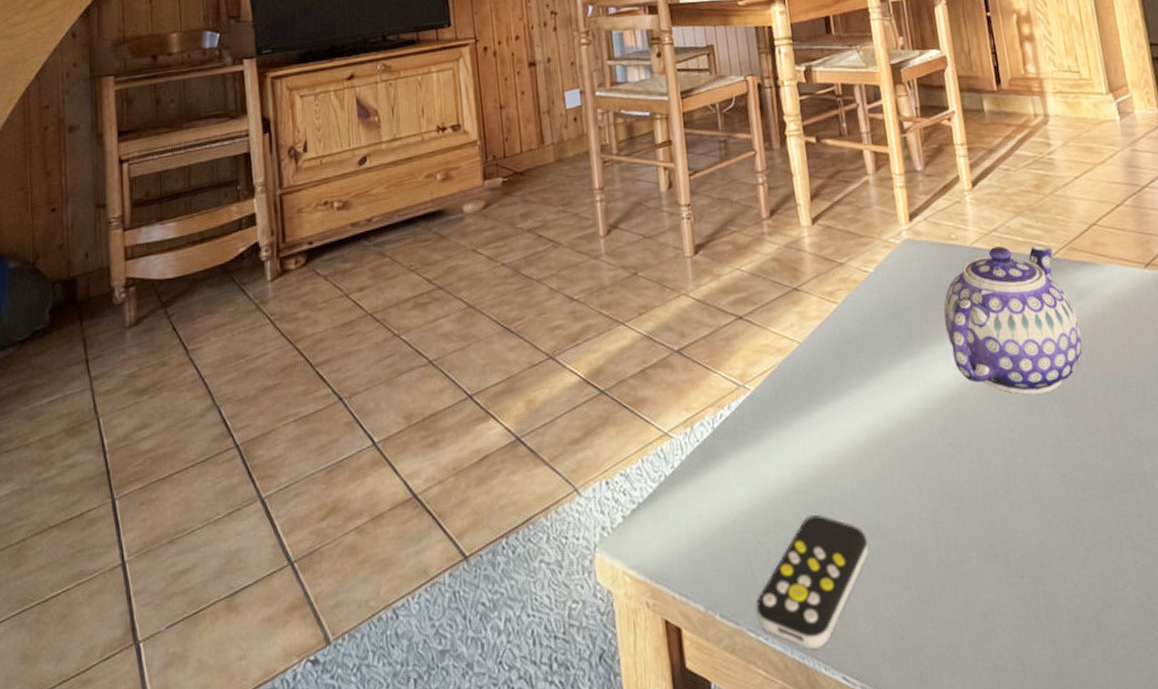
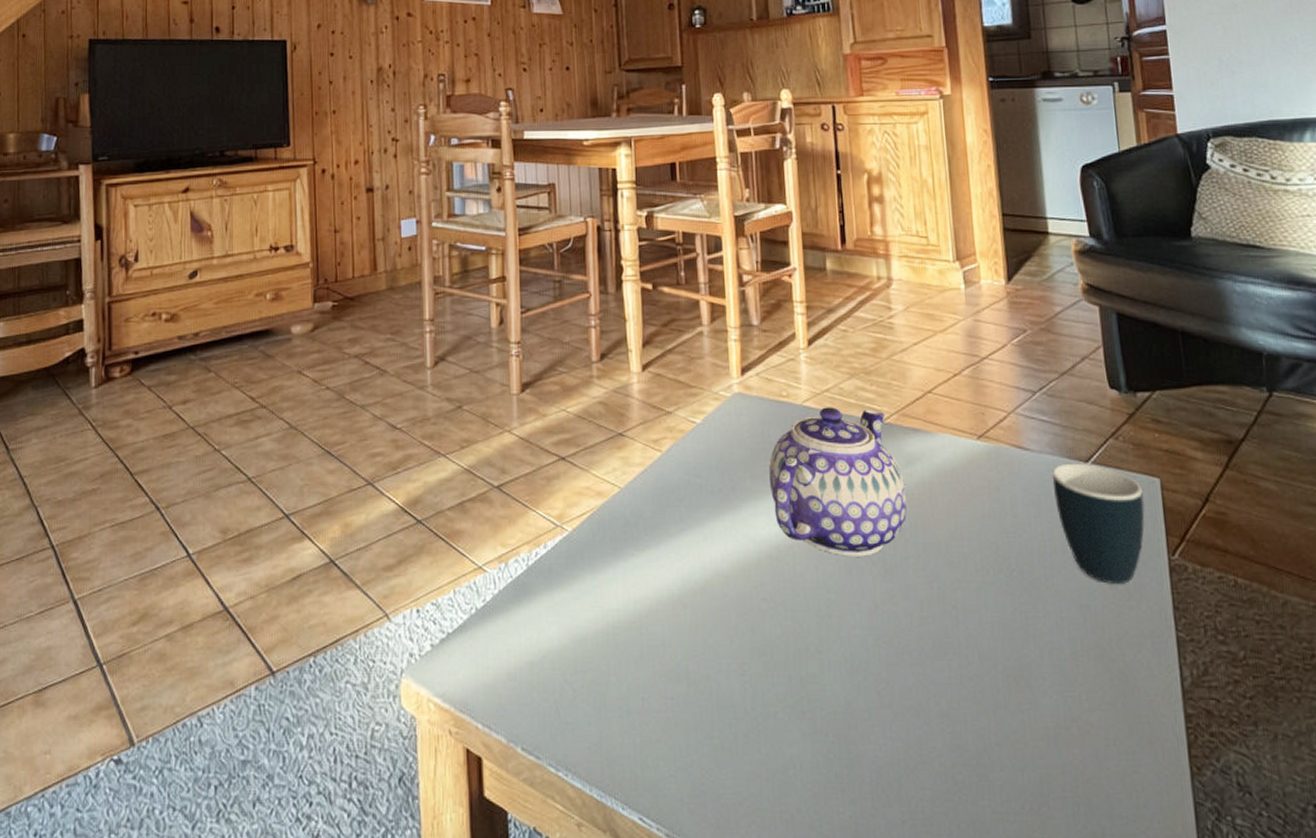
remote control: present [757,515,869,649] -> none [559,659,675,788]

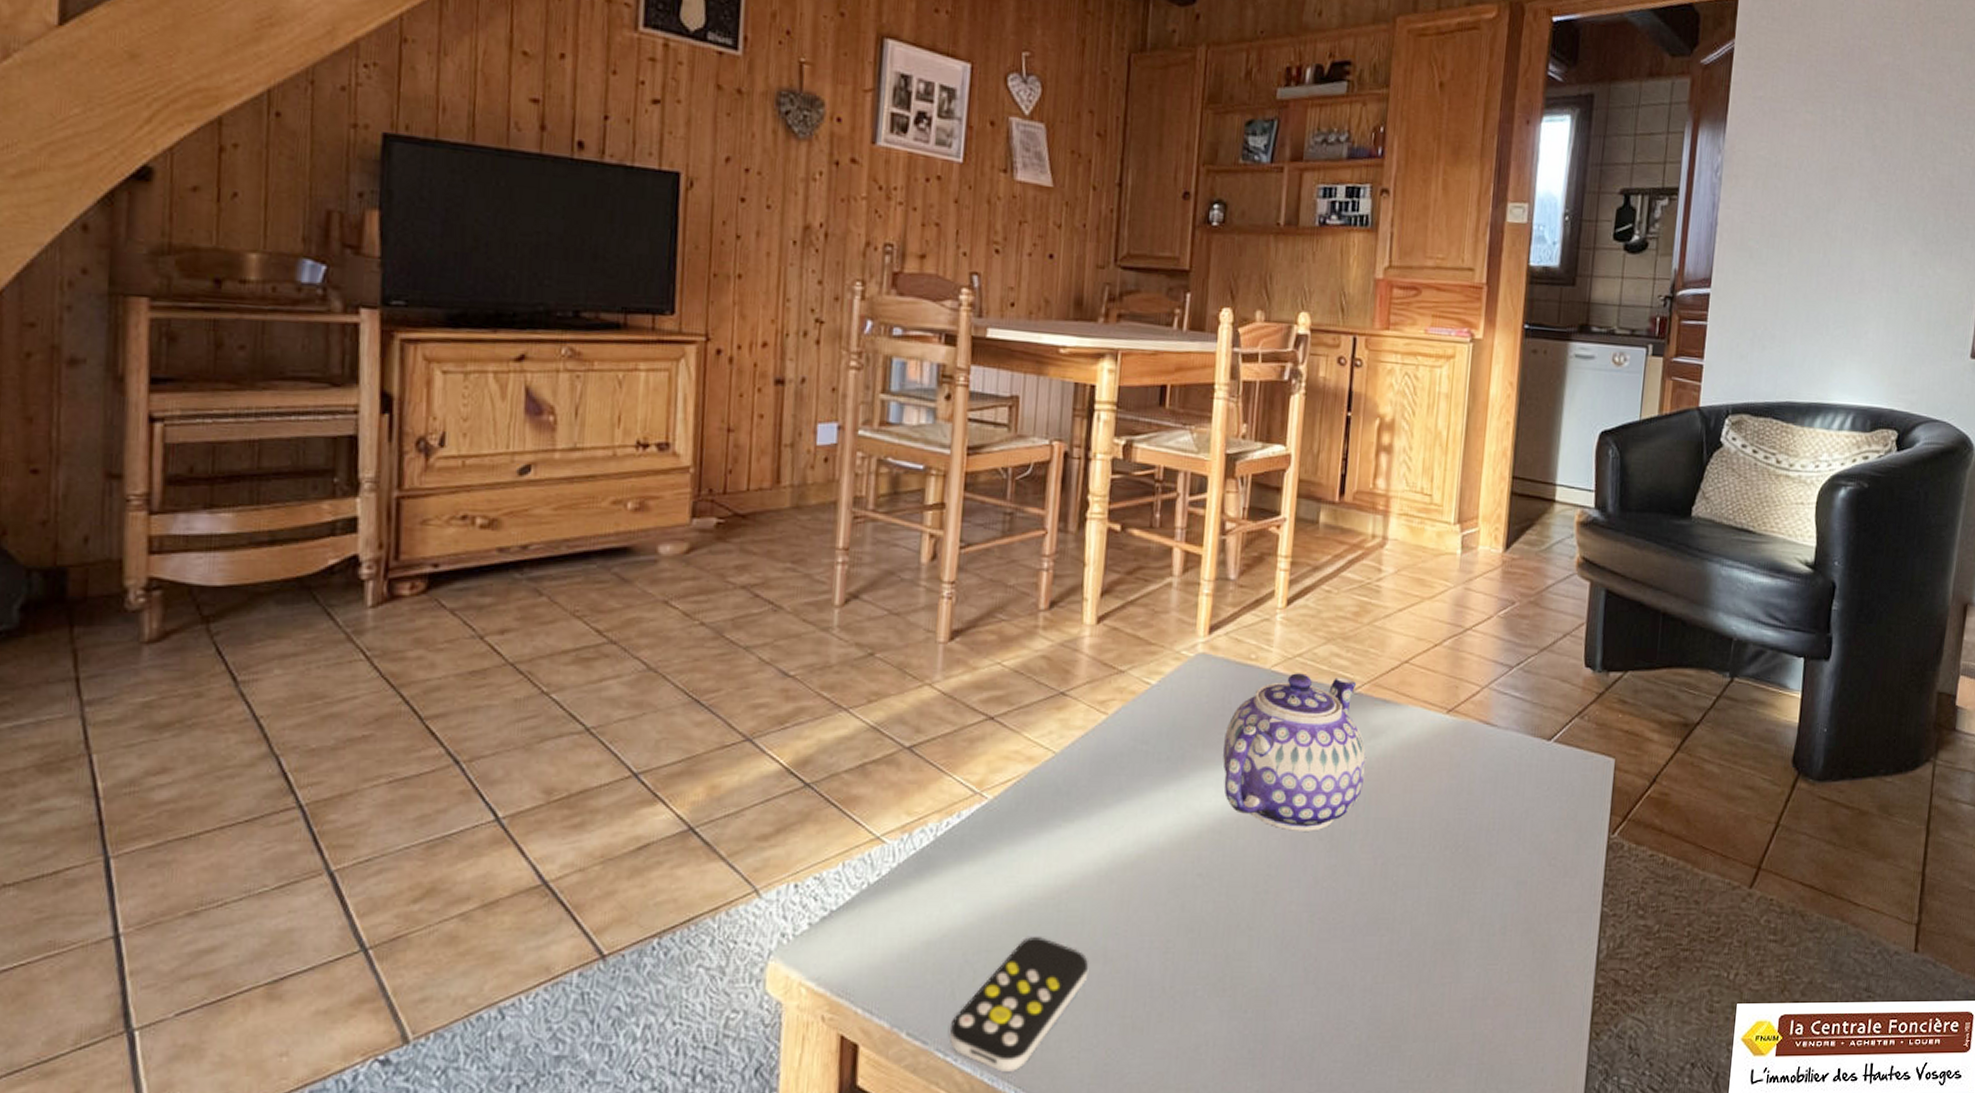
remote control: none [559,659,675,788] -> present [950,937,1089,1072]
mug: present [1052,463,1145,584] -> none [1512,741,1597,861]

